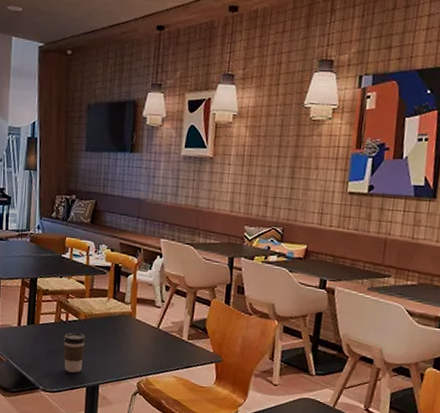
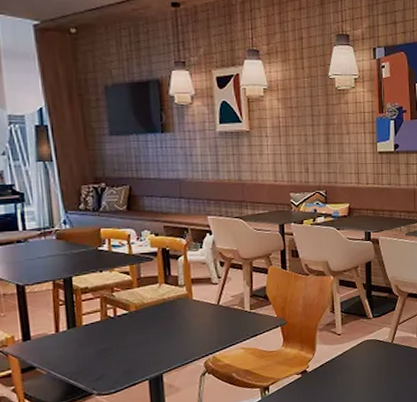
coffee cup: present [63,332,87,373] -> none [113,326,142,369]

